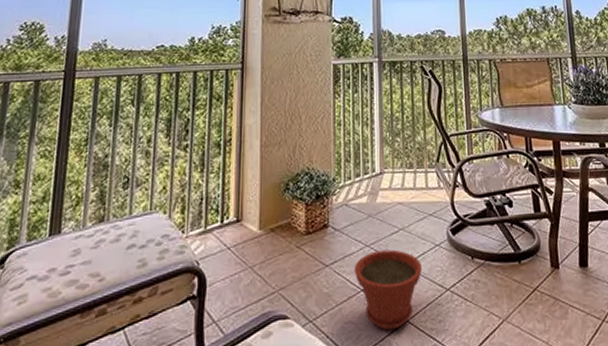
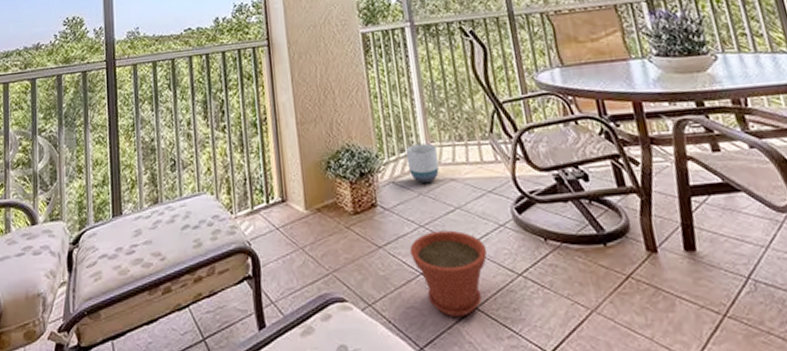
planter: none [361,169,390,207] -> present [405,143,439,184]

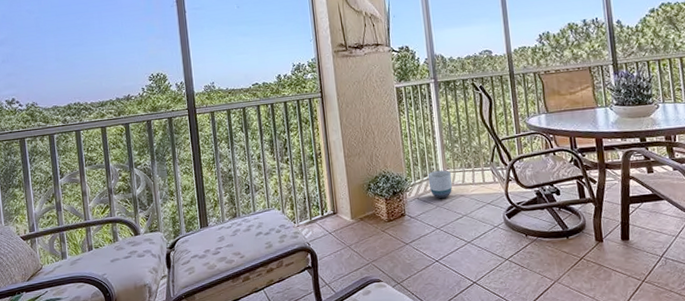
plant pot: present [409,230,488,318] -> none [428,231,485,290]

